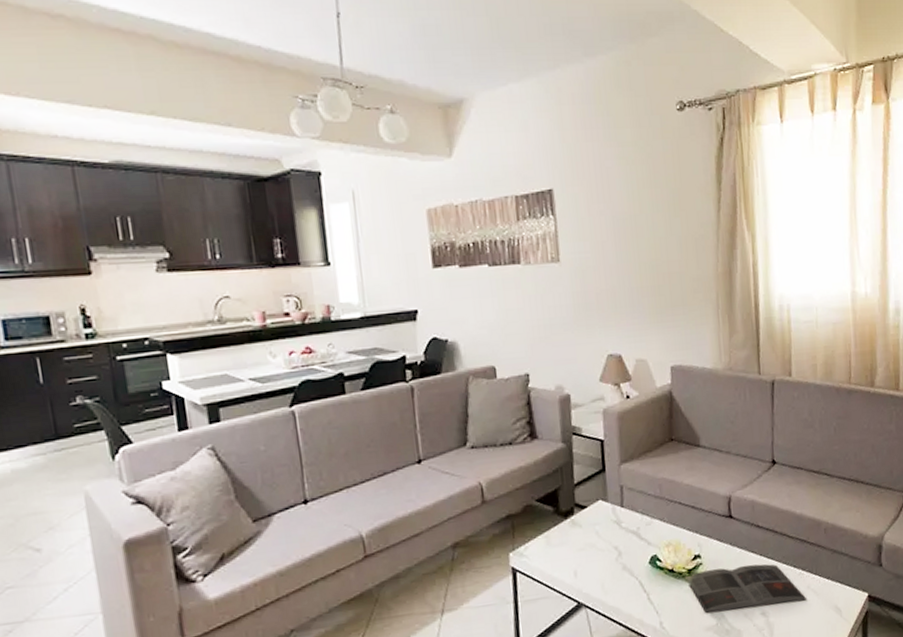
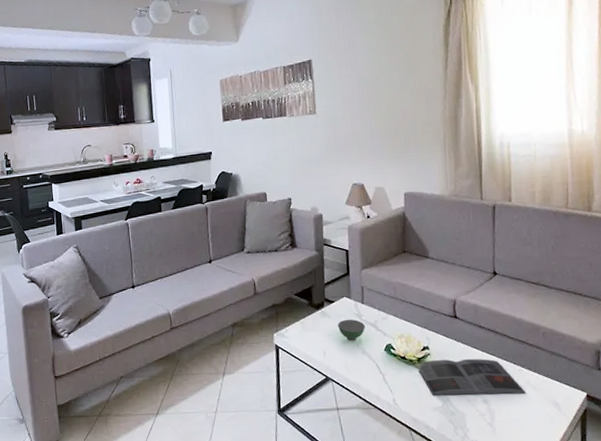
bowl: none [592,527,626,556] -> present [338,319,365,342]

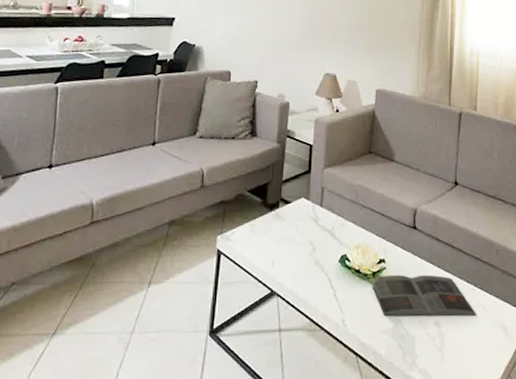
bowl: present [338,319,365,342] -> none [291,223,321,250]

